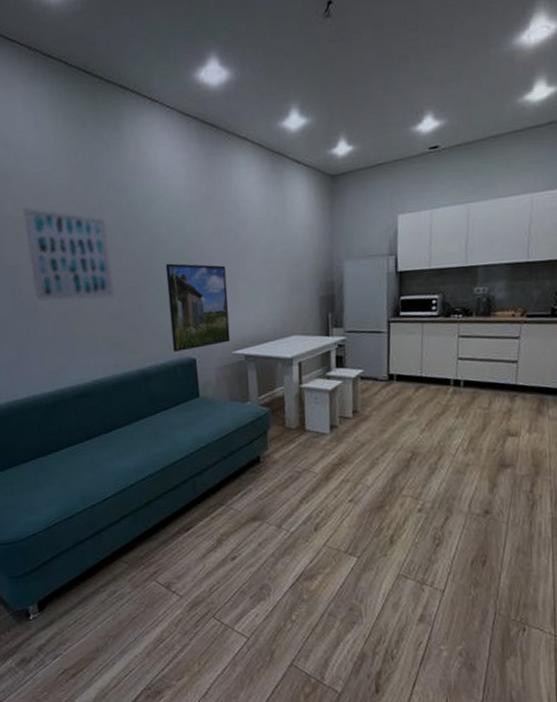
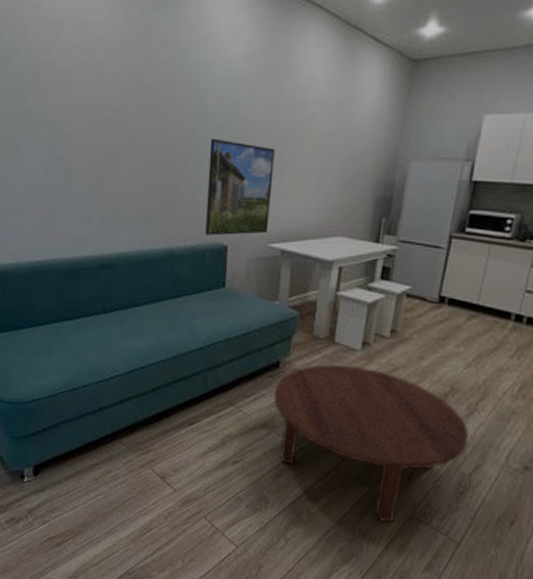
wall art: present [23,206,114,301] -> none [71,58,155,168]
coffee table: none [259,448,435,586] -> present [273,364,469,523]

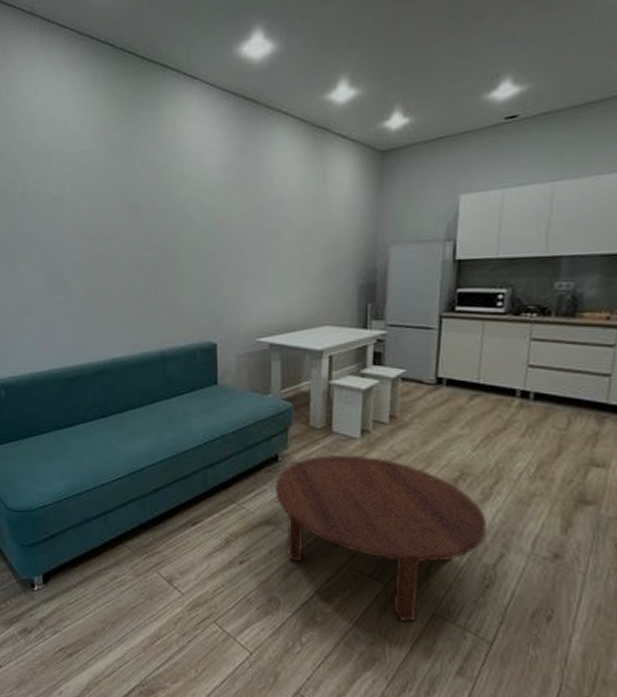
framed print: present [205,138,275,236] -> none [192,243,256,335]

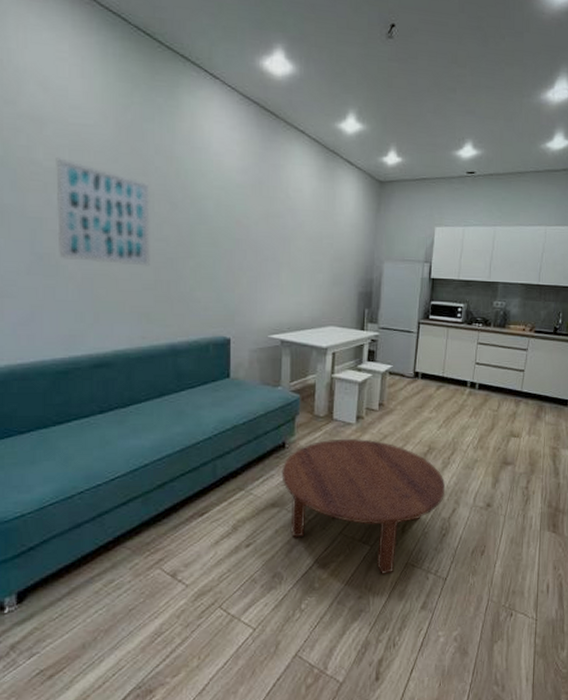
wall art: none [61,184,140,277] -> present [56,156,150,267]

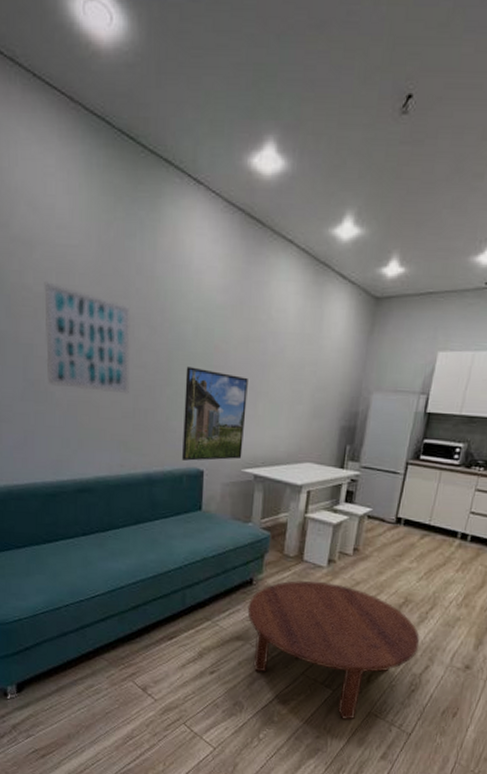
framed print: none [208,240,270,330] -> present [182,366,248,461]

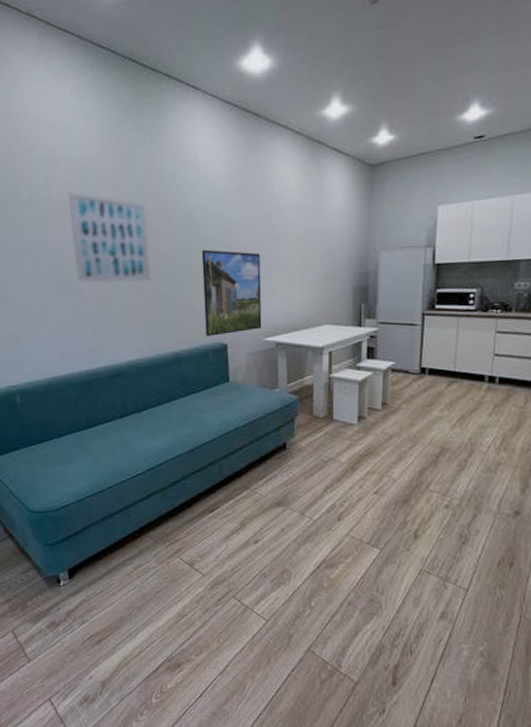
coffee table: present [247,580,420,720] -> none [284,439,463,579]

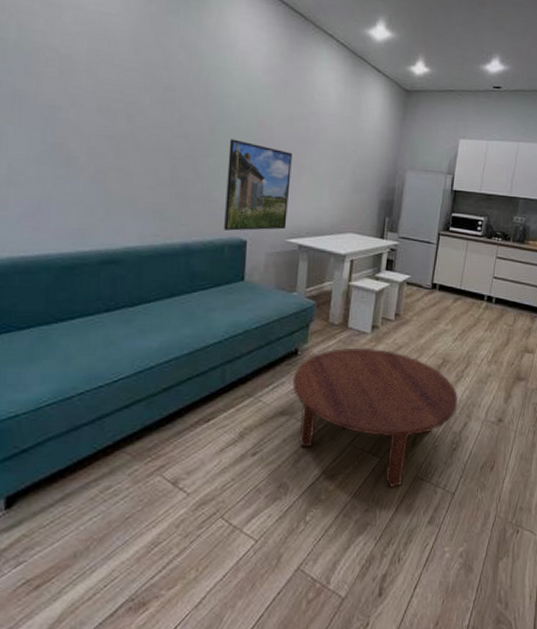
wall art: present [68,191,151,283] -> none [71,44,172,163]
coffee table: none [284,439,463,579] -> present [292,347,458,487]

